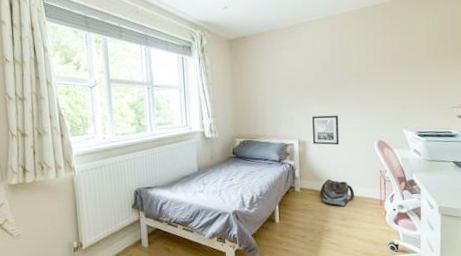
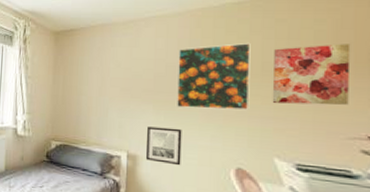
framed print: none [332,40,385,98] -> present [177,43,251,110]
wall art: none [400,35,450,86] -> present [272,44,351,105]

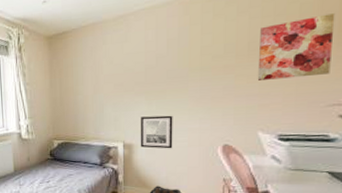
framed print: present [177,43,251,110] -> none [168,25,238,96]

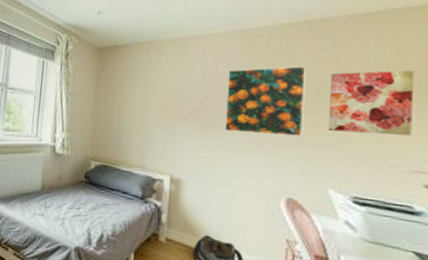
wall art: present [140,115,173,149] -> none [189,150,230,193]
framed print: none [168,25,238,96] -> present [225,66,306,136]

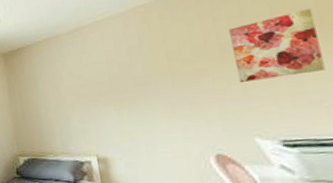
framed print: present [225,66,306,136] -> none [128,28,215,104]

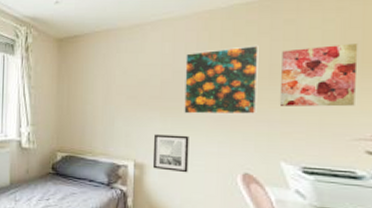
wall art: none [112,124,156,162] -> present [152,134,189,173]
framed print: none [128,28,215,104] -> present [184,46,259,115]

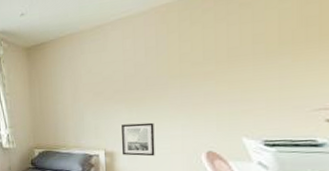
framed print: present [184,46,259,115] -> none [146,32,217,103]
wall art: present [279,43,358,107] -> none [238,18,316,86]

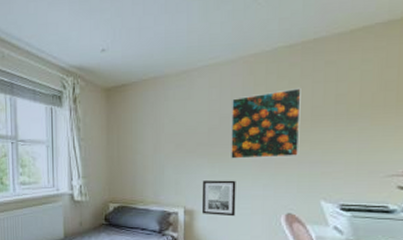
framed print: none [146,32,217,103] -> present [231,88,301,159]

